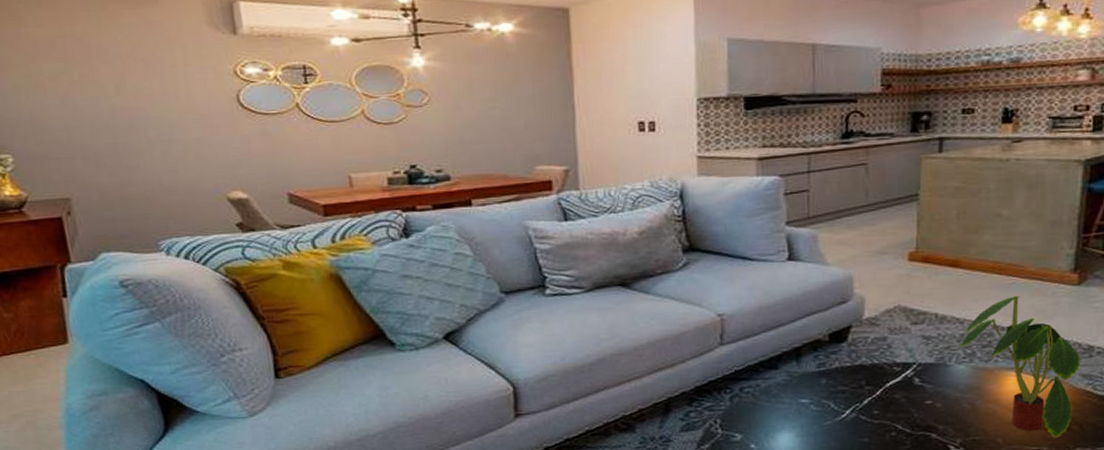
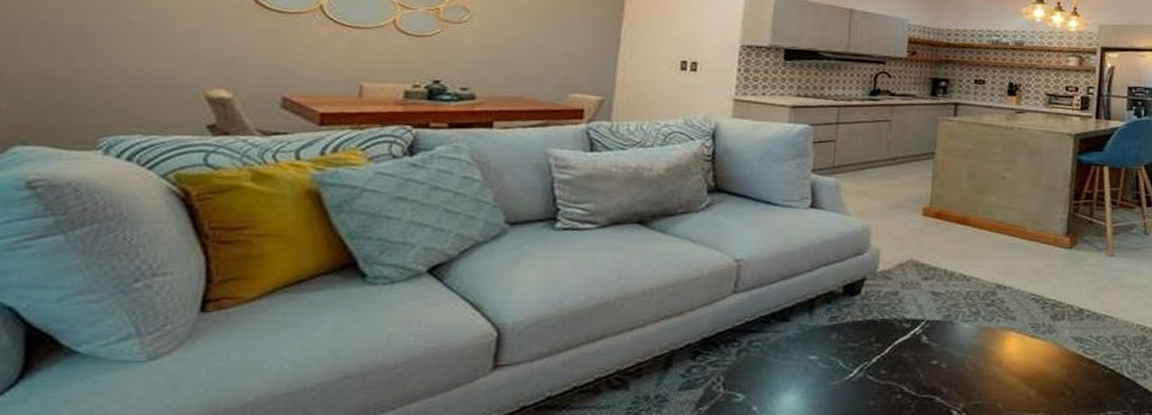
plant: present [960,295,1081,439] -> none [966,255,1073,405]

